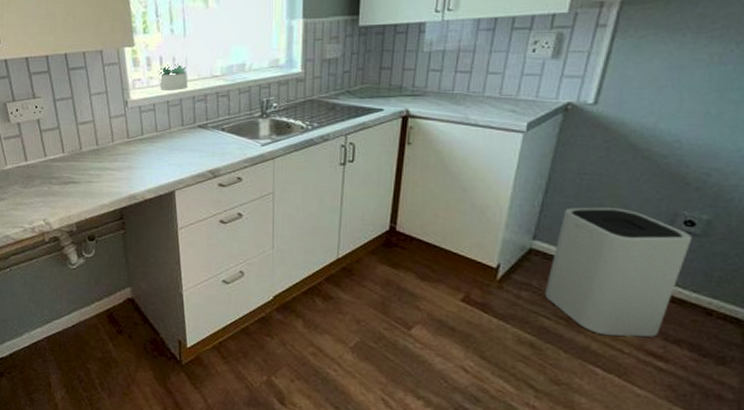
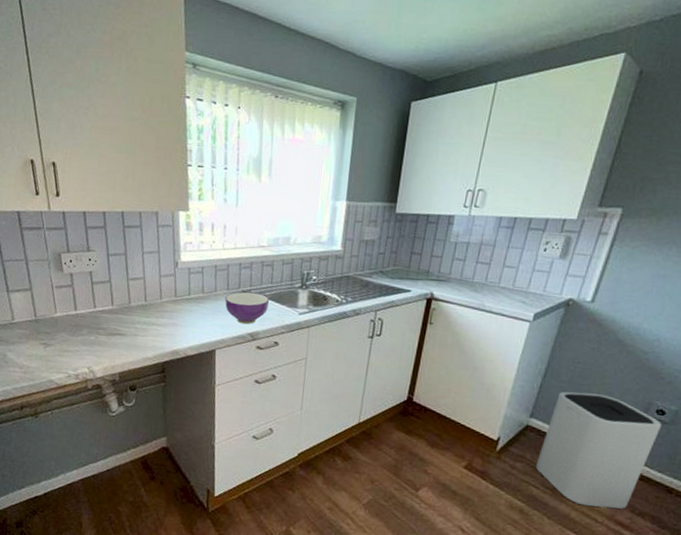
succulent plant: present [158,63,188,90] -> none [209,231,237,257]
bowl: none [180,126,227,161] -> present [225,292,269,325]

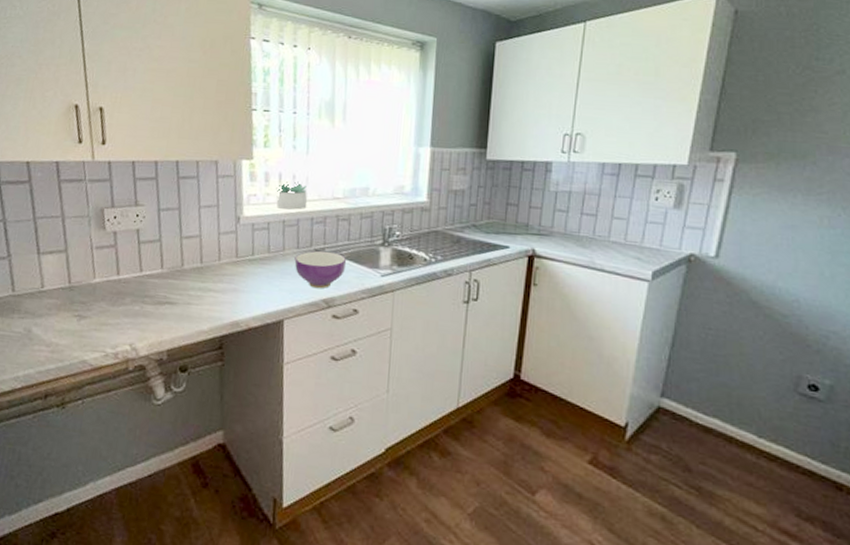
succulent plant: none [209,231,237,257] -> present [276,181,308,210]
trash can: present [535,391,662,509] -> none [674,364,817,513]

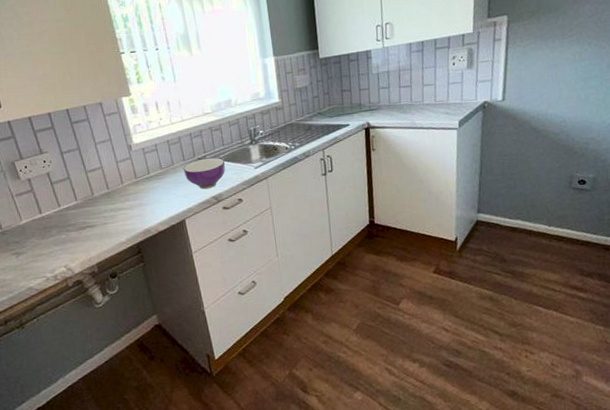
succulent plant: present [276,181,308,210] -> none [155,106,184,132]

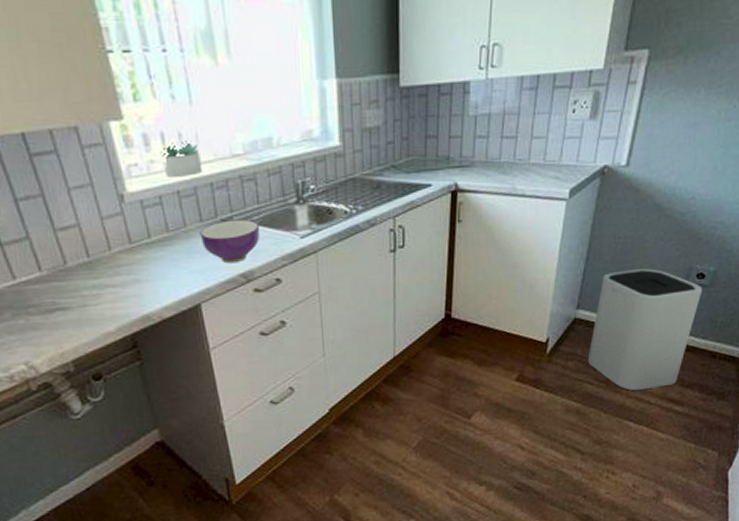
succulent plant: none [155,106,184,132] -> present [160,140,203,177]
trash can: none [493,178,586,280] -> present [587,268,703,391]

